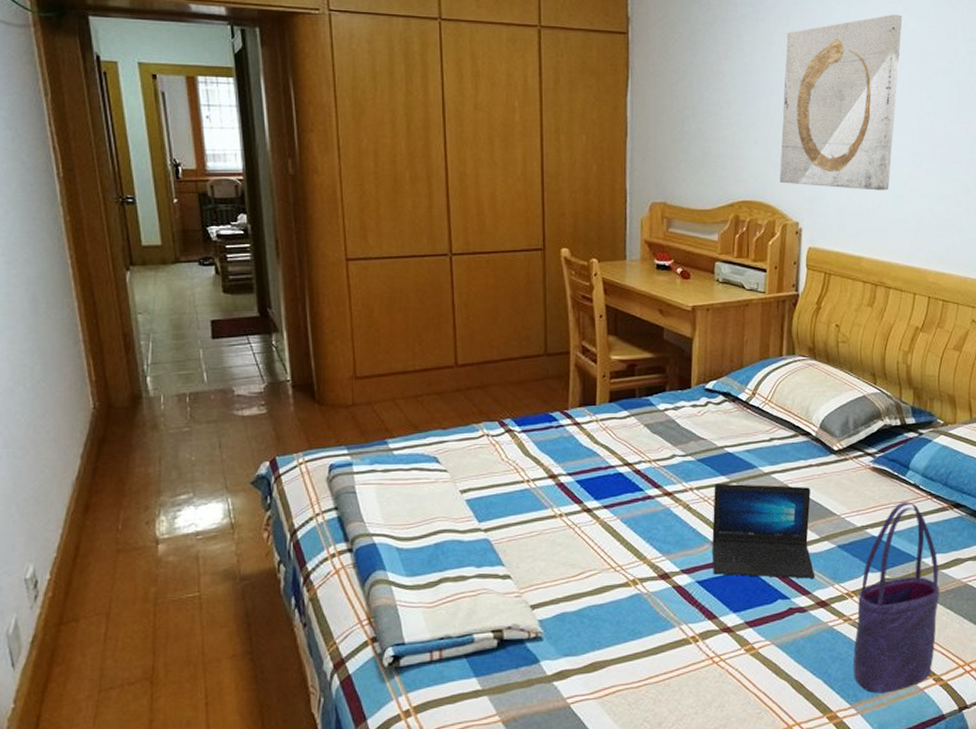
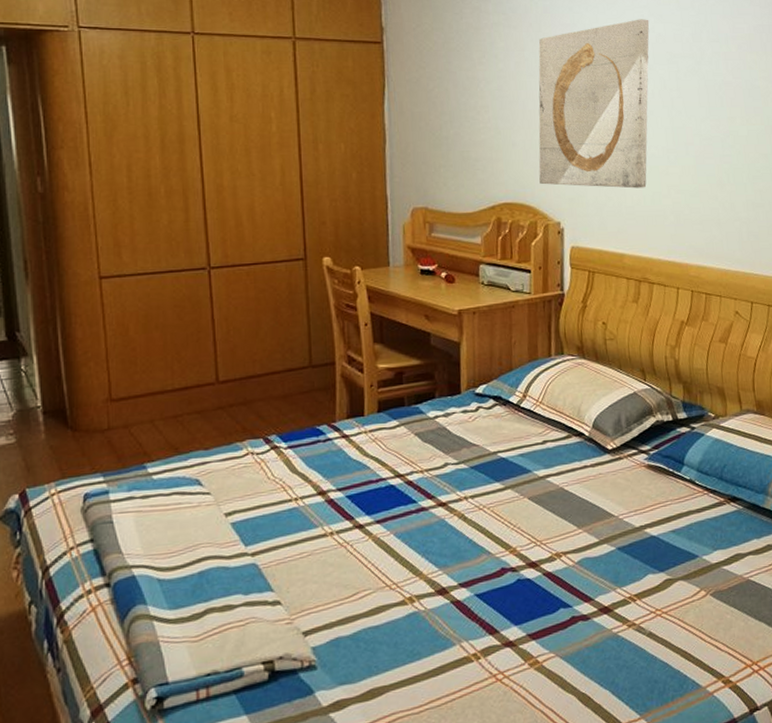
laptop: present [712,483,815,579] -> none [488,488,597,587]
tote bag: present [853,501,940,694] -> none [640,498,723,701]

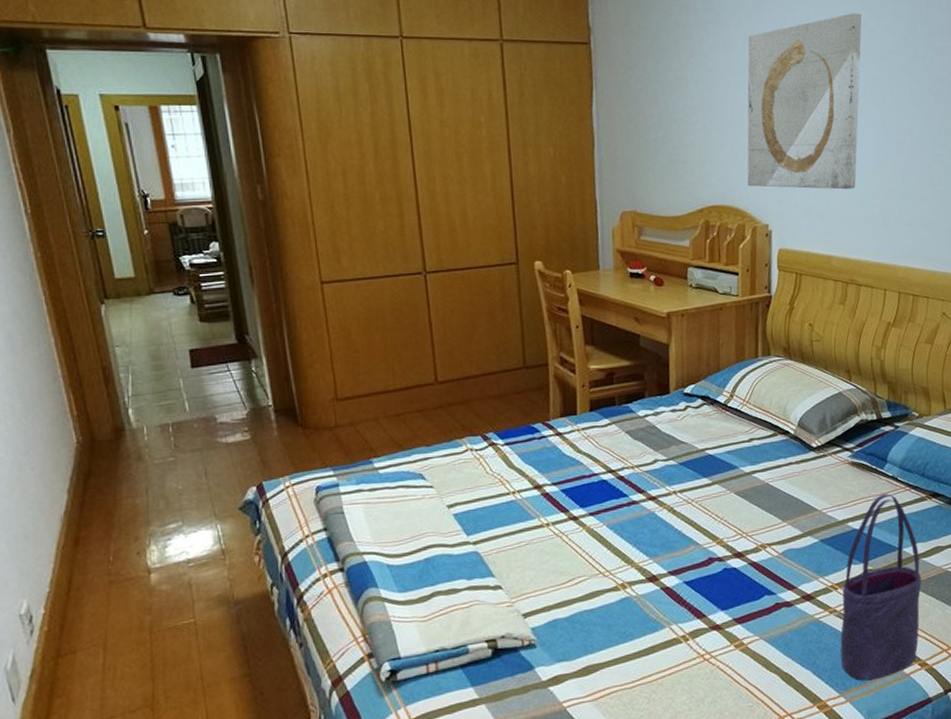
tote bag: none [640,498,723,701] -> present [840,493,922,681]

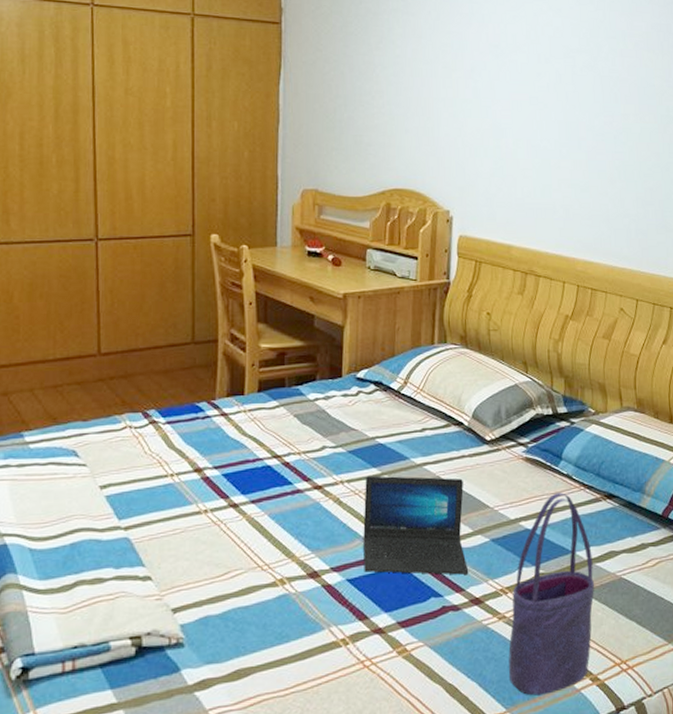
laptop: none [697,484,800,575] -> present [363,475,469,575]
wall art: present [747,13,862,190] -> none [430,12,548,181]

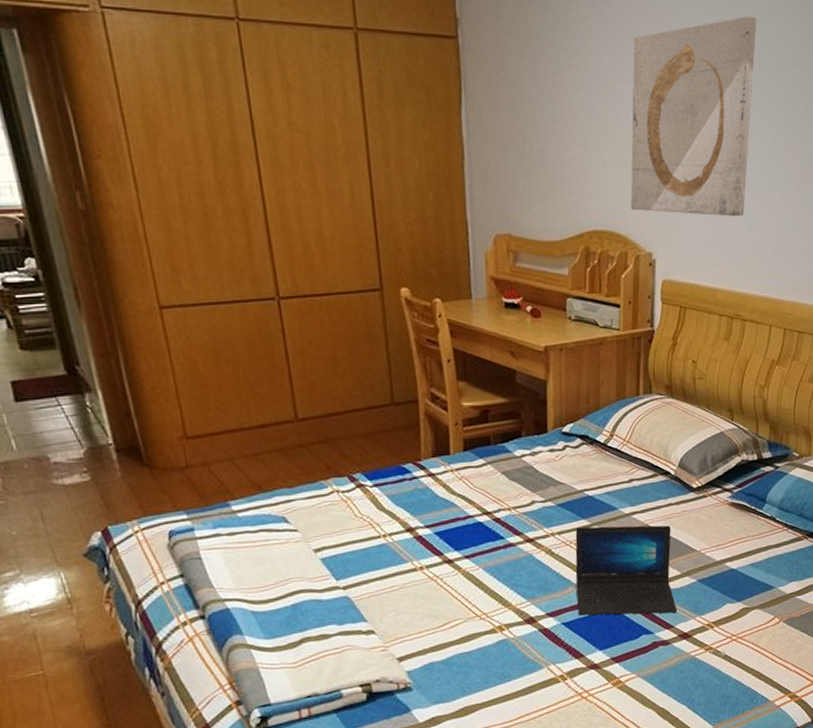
wall art: none [430,12,548,181] -> present [630,16,757,217]
tote bag: present [508,492,595,696] -> none [715,534,795,714]

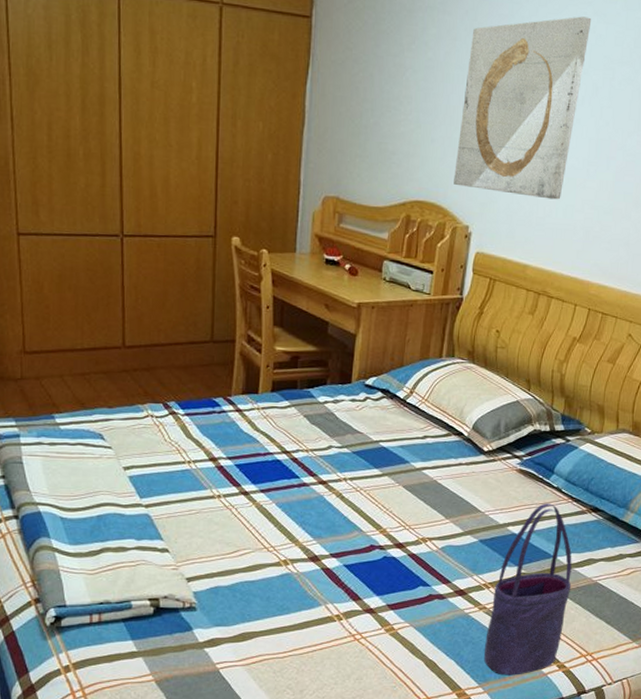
laptop: present [575,525,678,616] -> none [360,475,458,569]
tote bag: none [715,534,795,714] -> present [484,503,572,676]

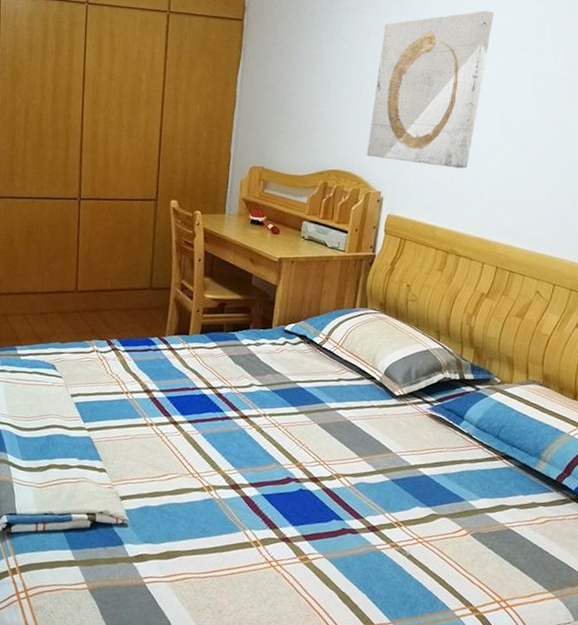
tote bag: present [484,503,572,676] -> none [396,448,484,615]

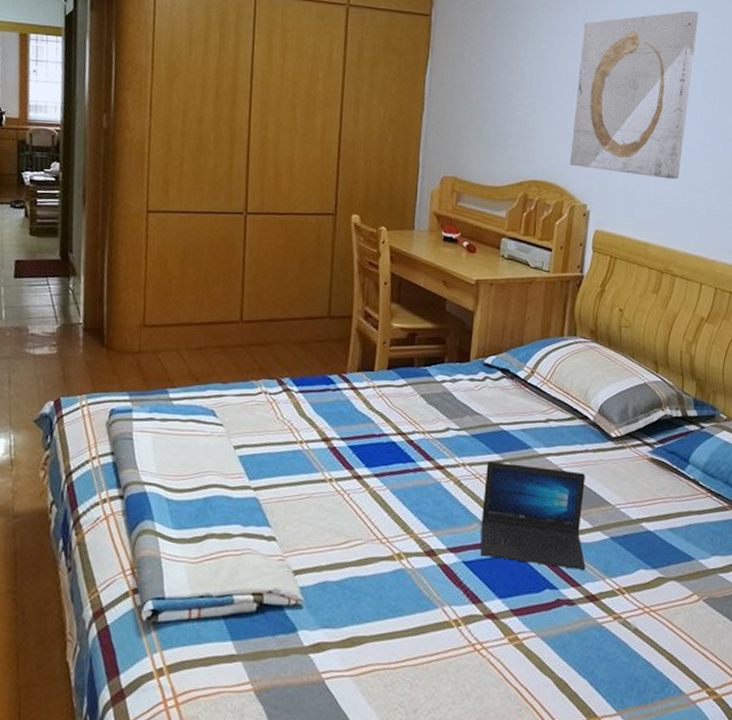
laptop: none [277,413,371,505] -> present [480,461,586,570]

